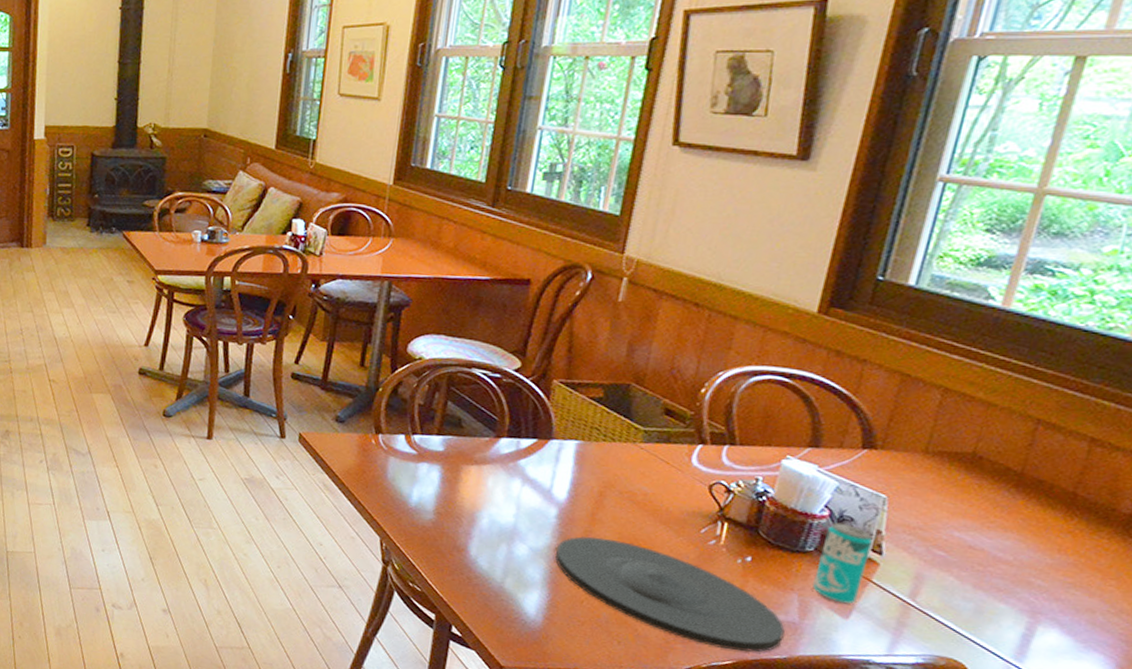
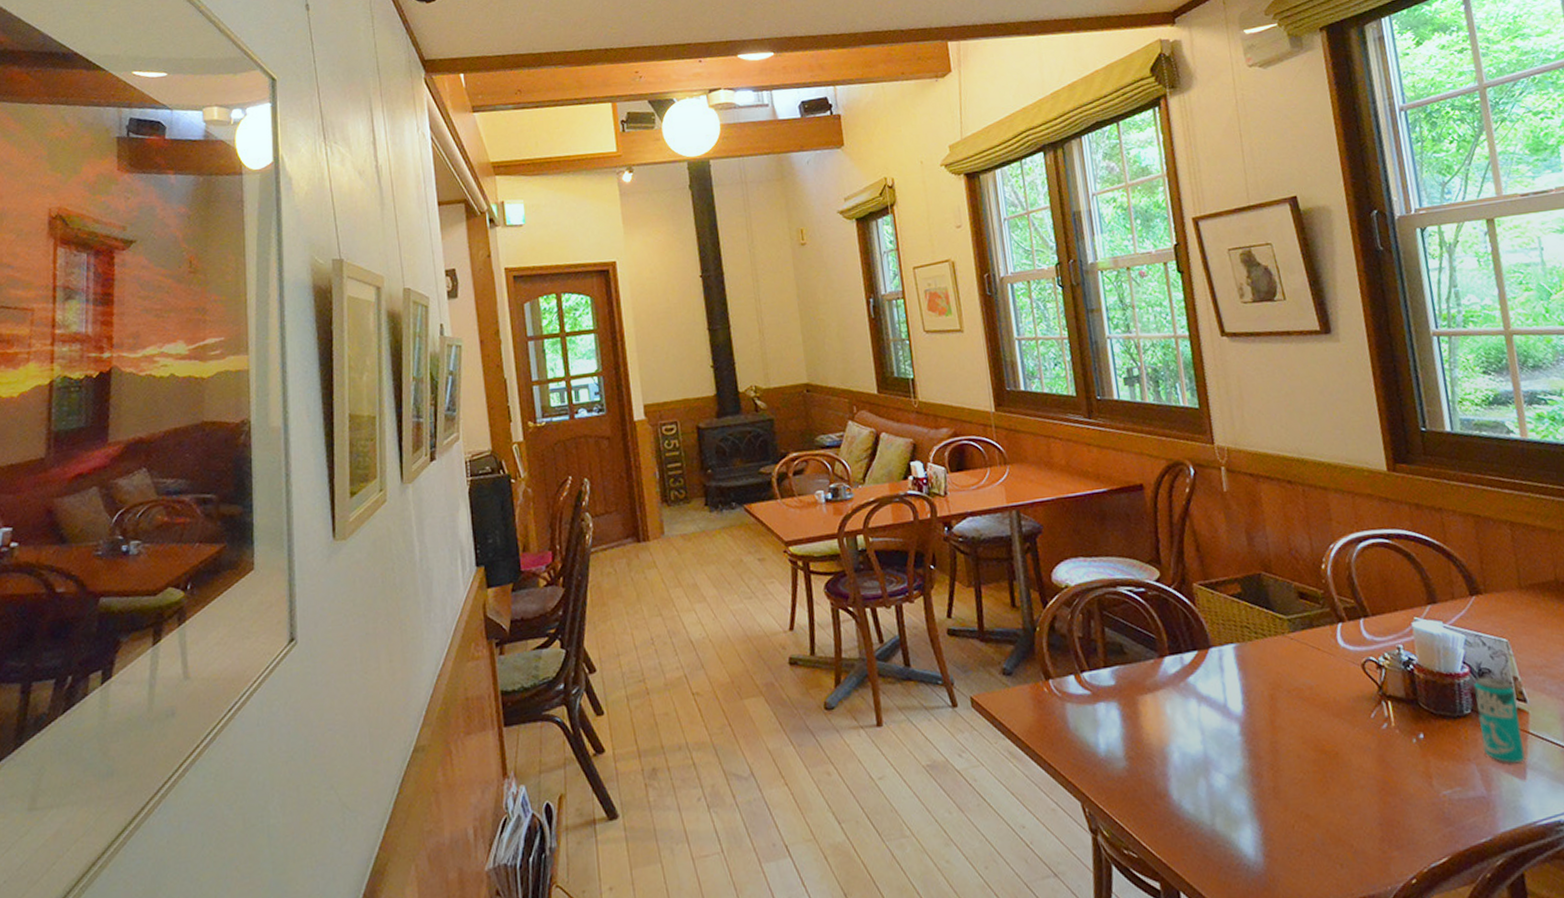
plate: present [555,536,785,652] -> none [1251,746,1482,845]

